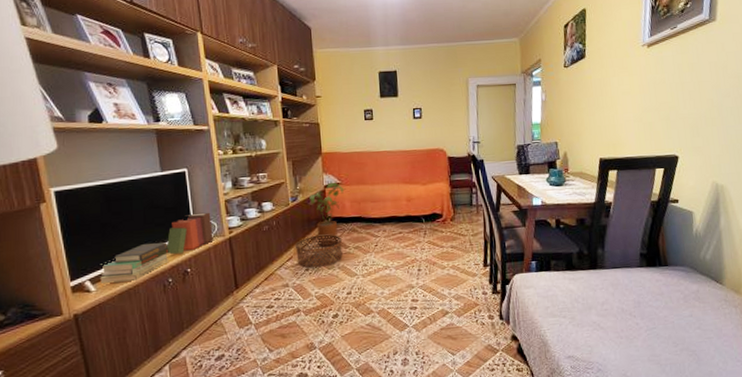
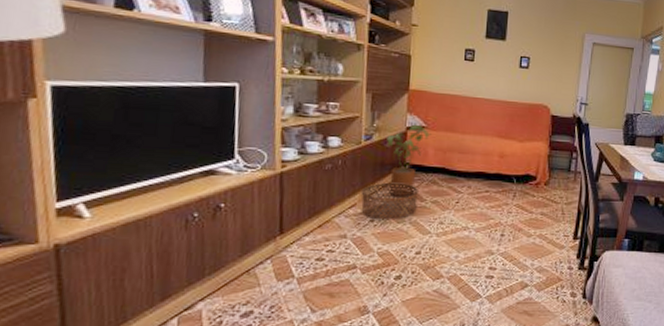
books: present [99,242,170,283] -> none [97,166,200,210]
books: present [166,212,214,255] -> none [196,137,262,185]

